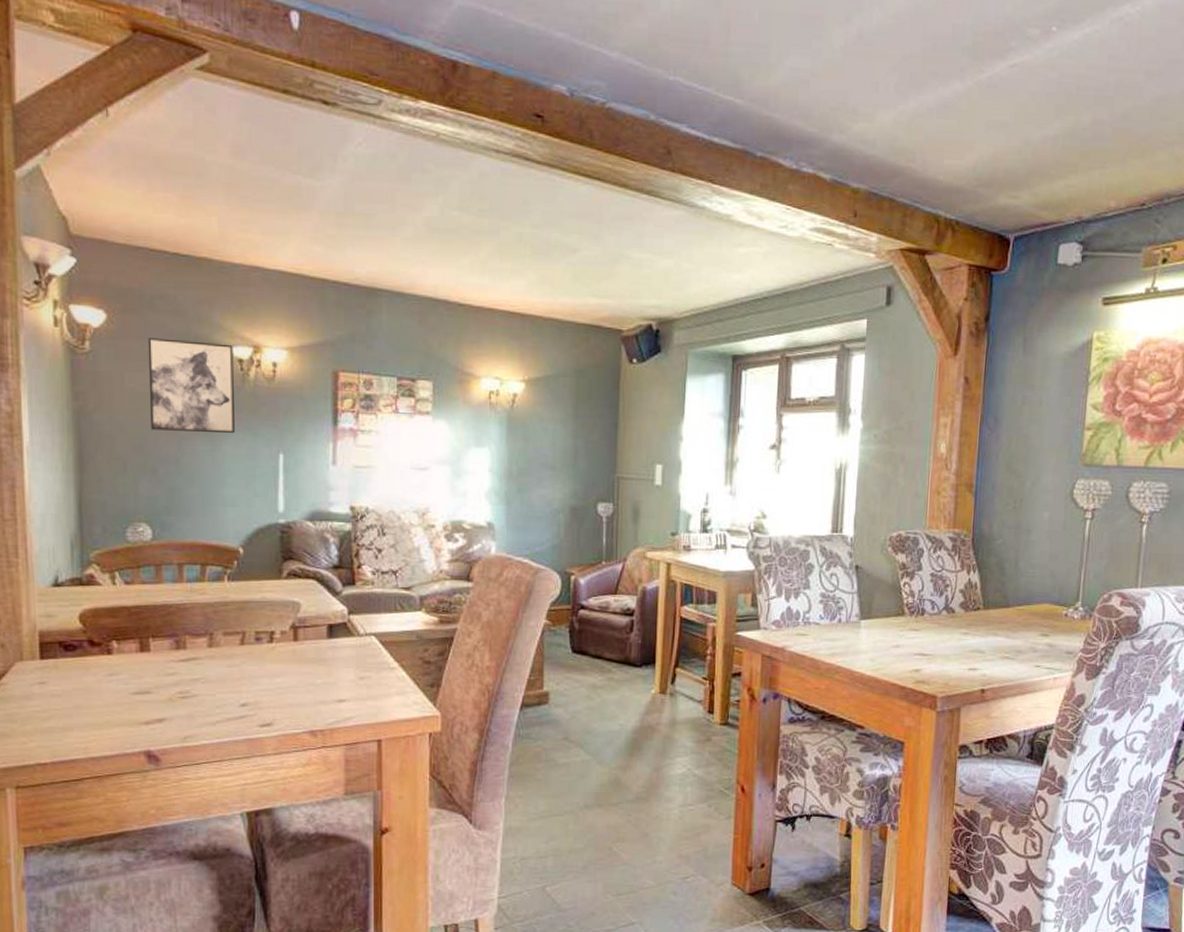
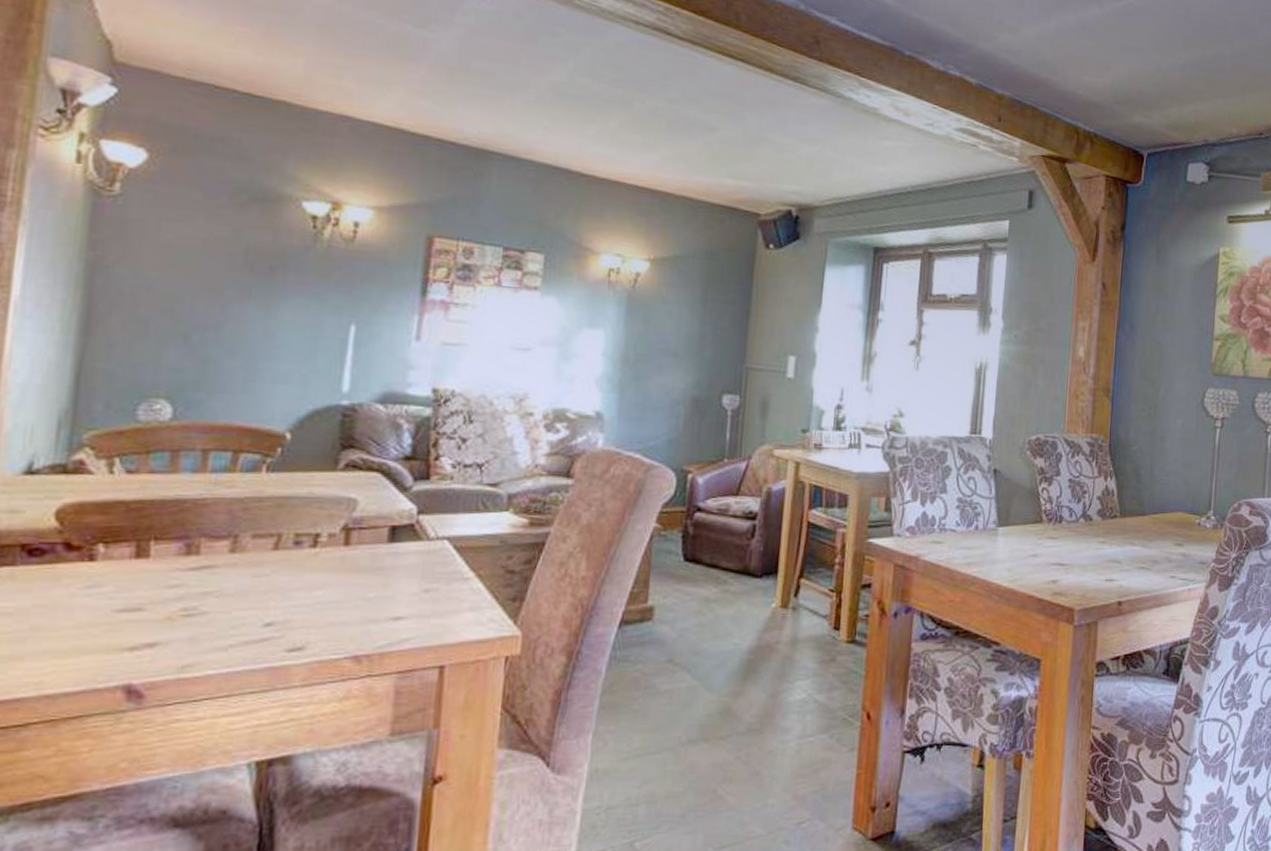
wall art: present [147,338,234,434] -> none [188,184,307,300]

